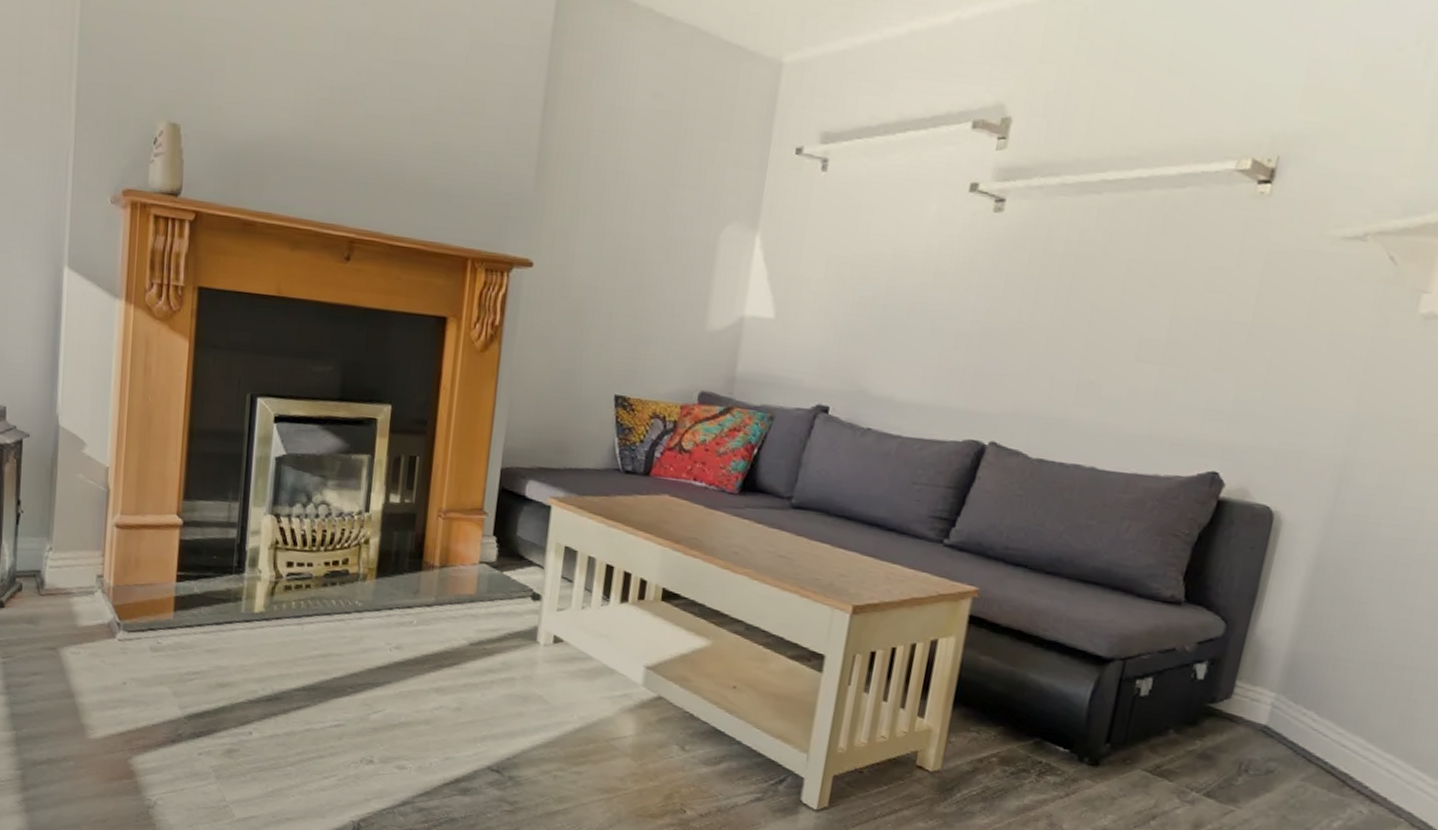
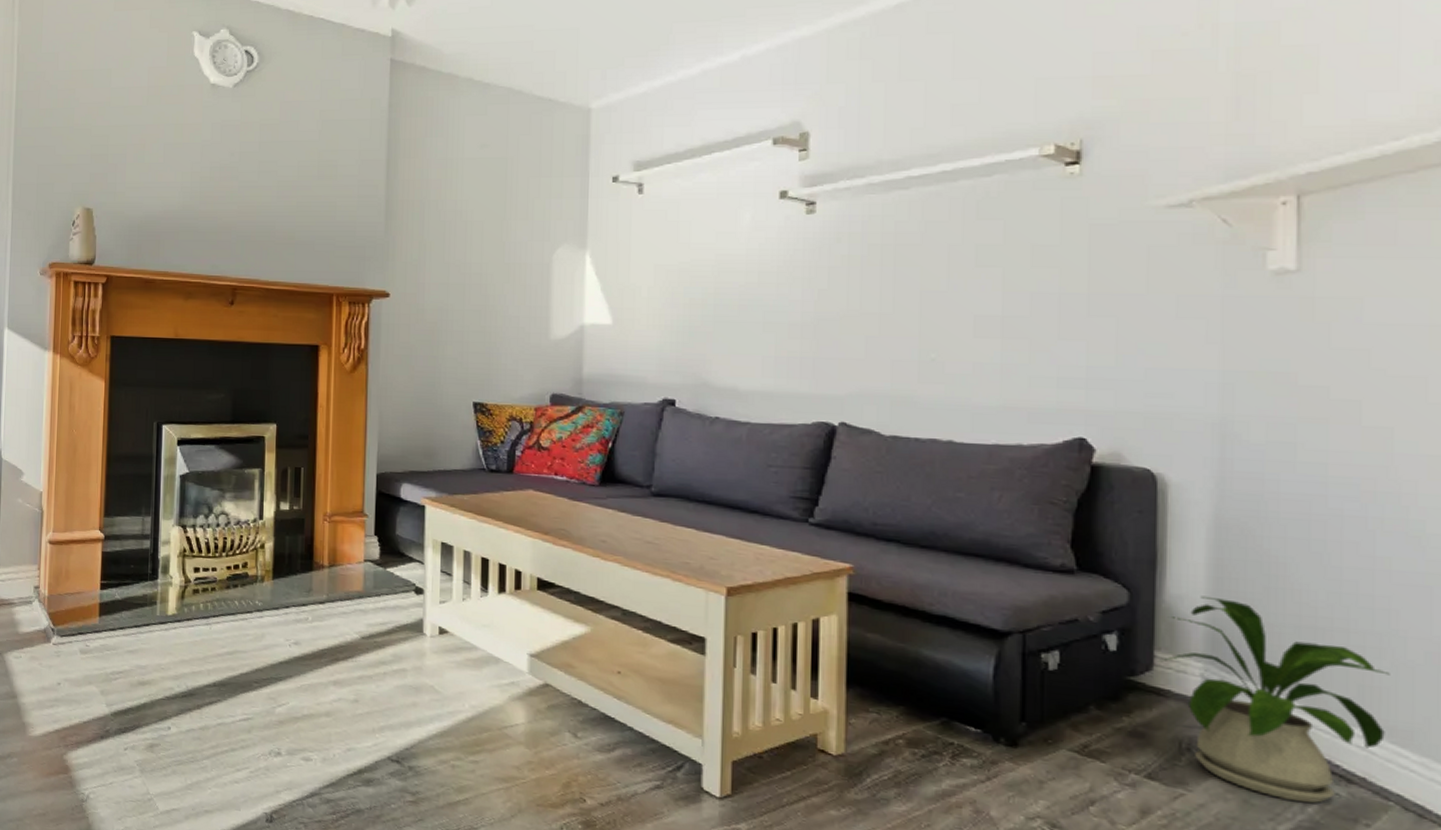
house plant: none [1237,630,1430,820] -> present [1157,595,1390,804]

